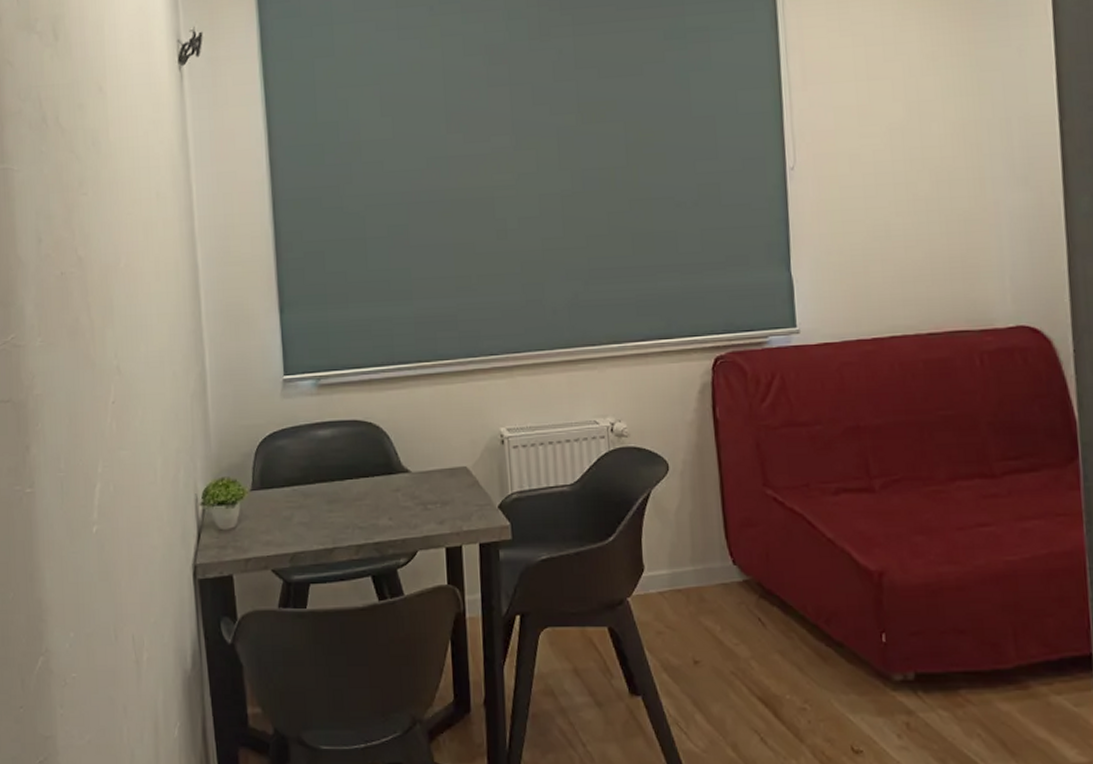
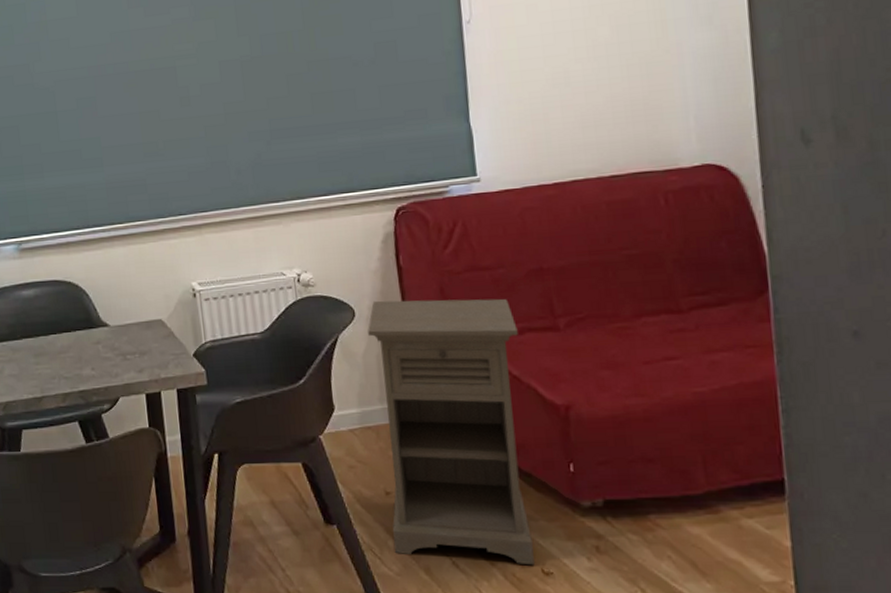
nightstand: none [681,454,844,743] -> present [368,298,535,565]

